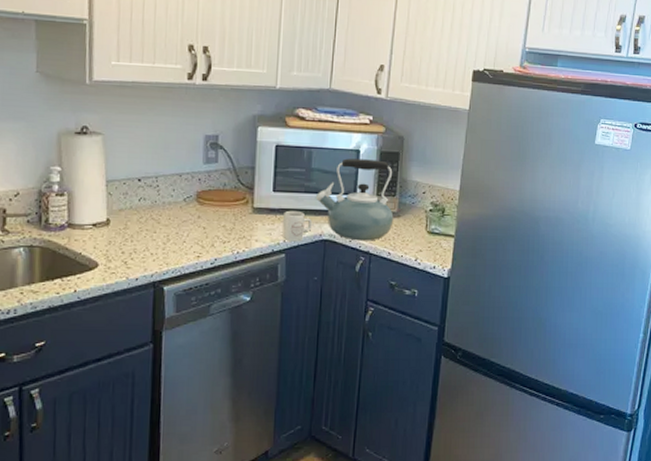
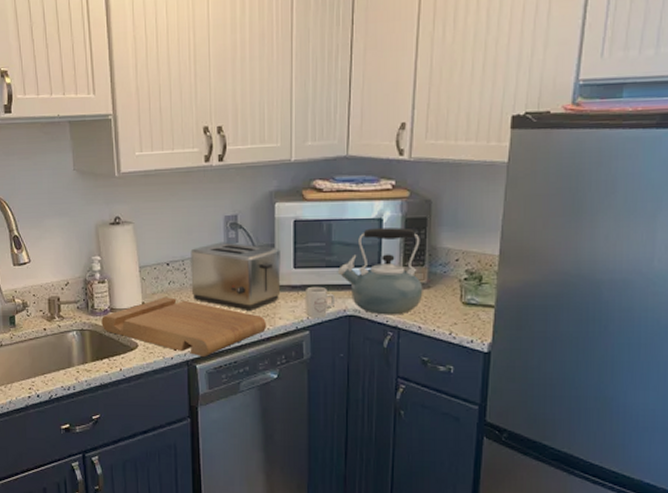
cutting board: none [56,214,243,279] -> present [101,297,267,358]
toaster: none [164,161,260,231] -> present [190,242,281,310]

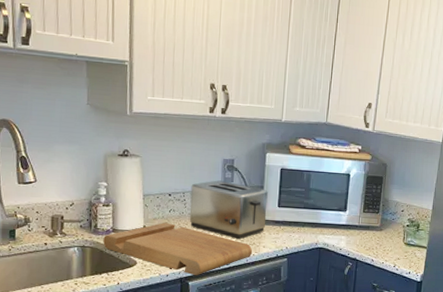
mug: present [304,286,336,318] -> none [285,222,310,249]
kettle: present [337,227,423,315] -> none [312,181,377,250]

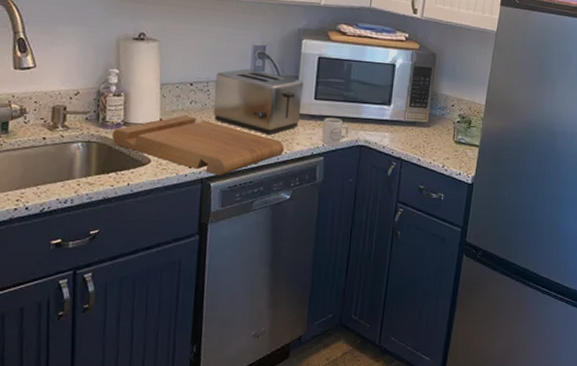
mug: none [285,222,310,249] -> present [321,117,350,146]

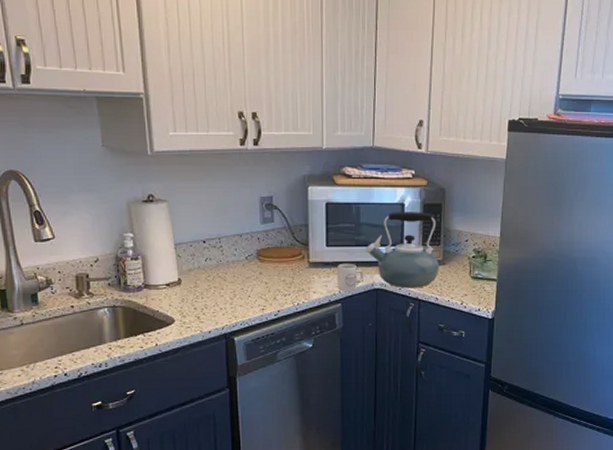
cutting board: present [112,115,285,177] -> none [135,273,302,331]
toaster: present [213,68,303,135] -> none [227,221,314,285]
kettle: none [353,71,425,148] -> present [365,212,439,288]

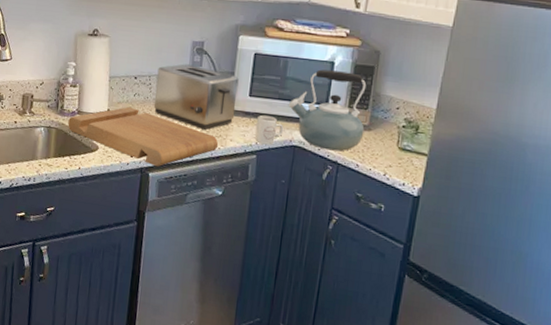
cutting board: none [135,273,302,331] -> present [68,107,219,167]
toaster: none [227,221,314,285] -> present [154,64,239,130]

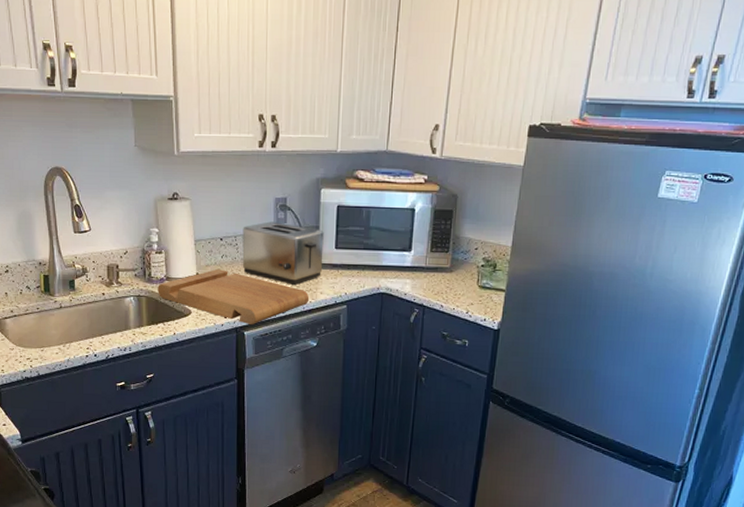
mug: present [254,115,284,145] -> none [343,266,371,294]
kettle: present [288,69,367,151] -> none [373,217,447,294]

